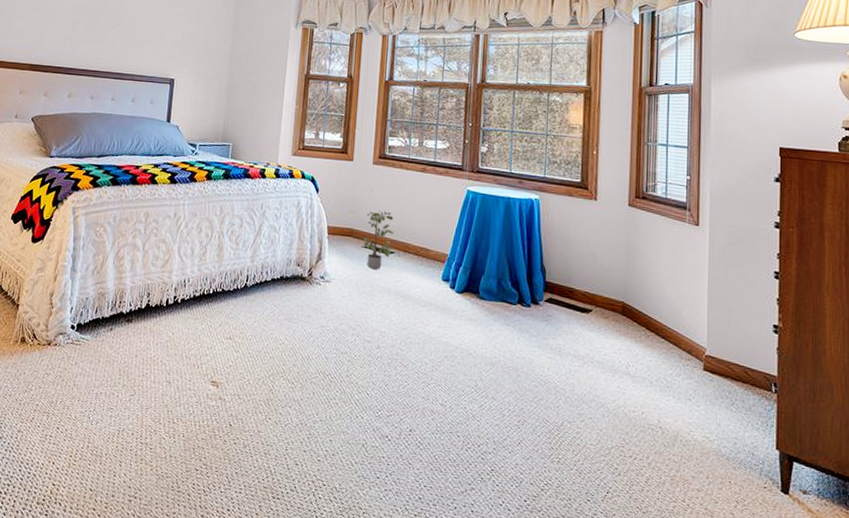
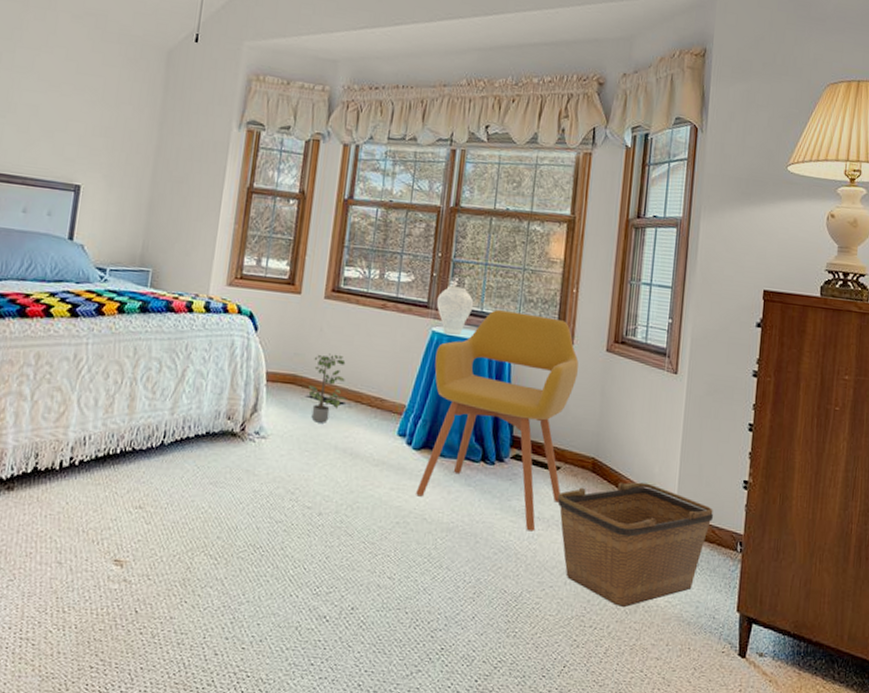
armchair: none [461,171,603,368] -> present [416,310,579,532]
vase: none [469,151,503,194] -> present [436,286,474,336]
bicycle basket: none [591,324,744,441] -> present [557,482,713,608]

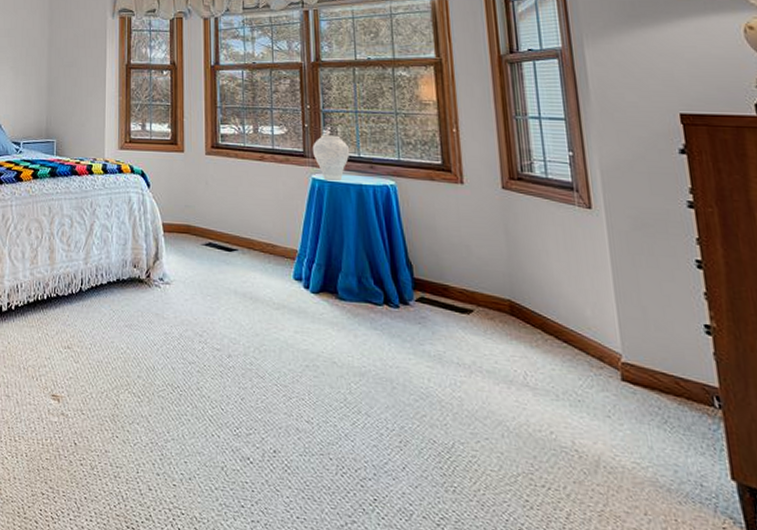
potted plant: present [308,353,347,423] -> none [202,204,240,269]
armchair: present [416,310,579,532] -> none [319,154,478,378]
bicycle basket: present [557,482,713,608] -> none [476,326,673,467]

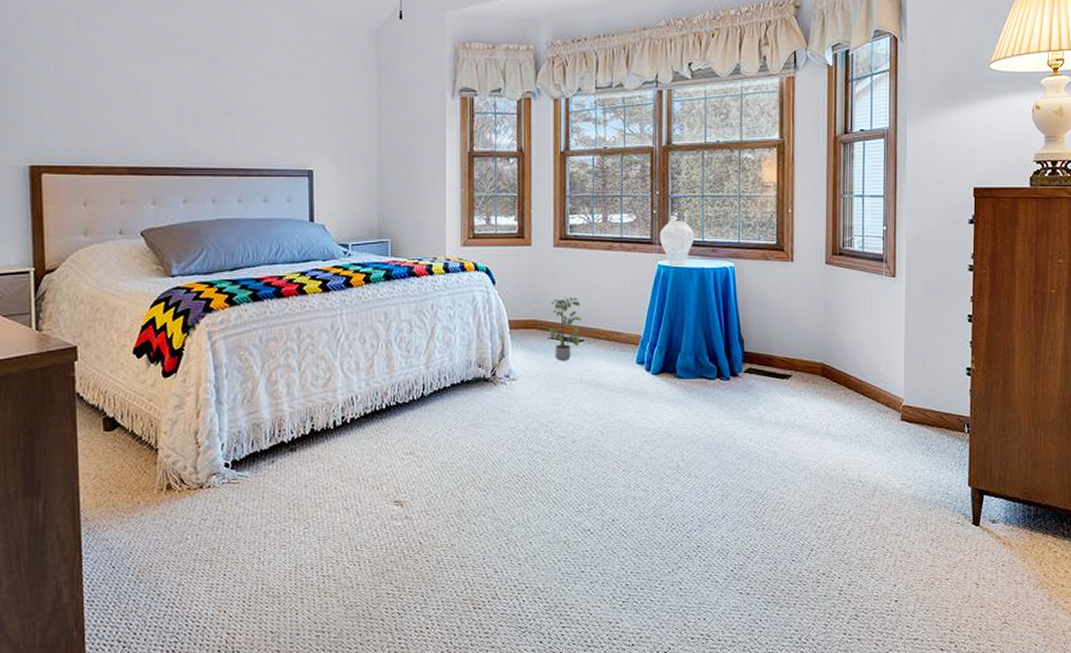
potted plant: none [202,204,240,269] -> present [549,297,586,361]

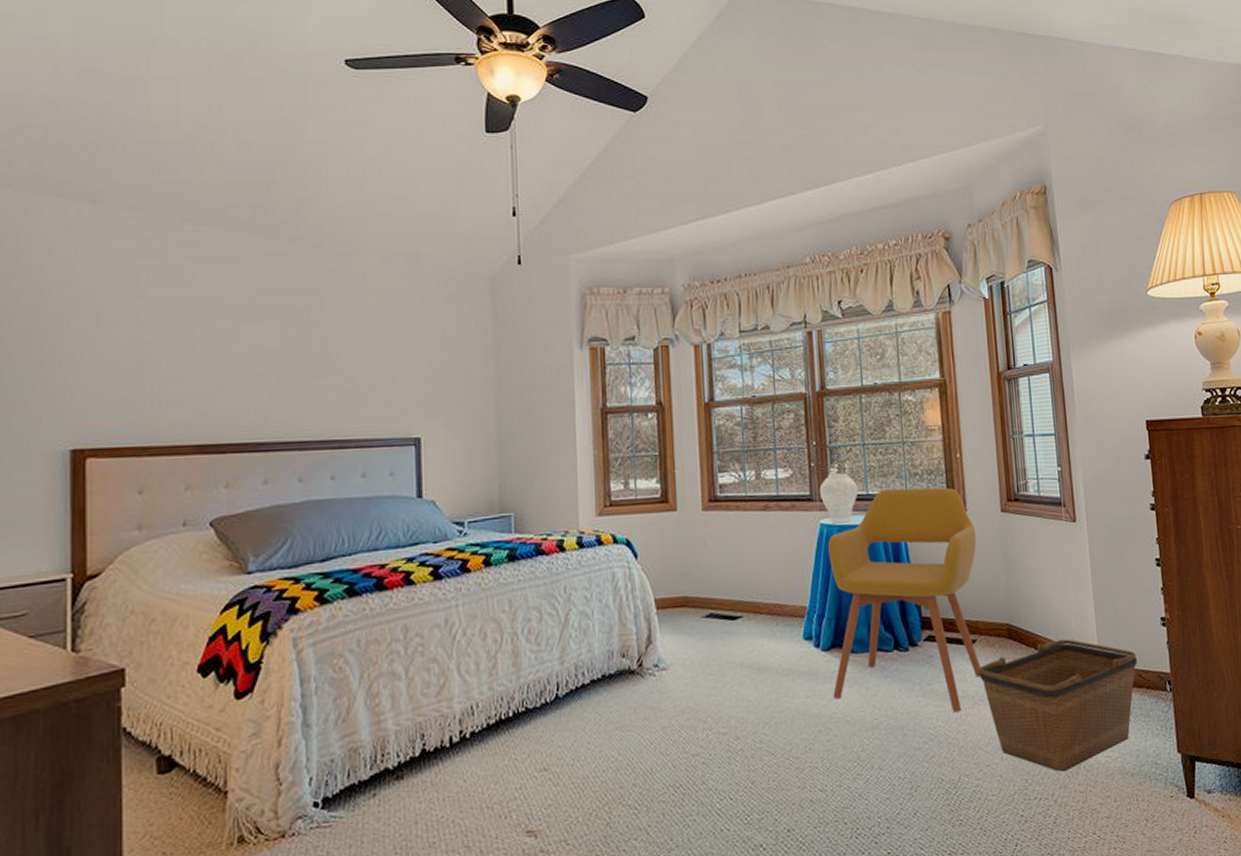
potted plant: present [549,297,586,361] -> none [702,567,745,643]
armchair: none [660,238,800,436] -> present [828,487,981,713]
bicycle basket: none [792,380,939,494] -> present [979,639,1137,772]

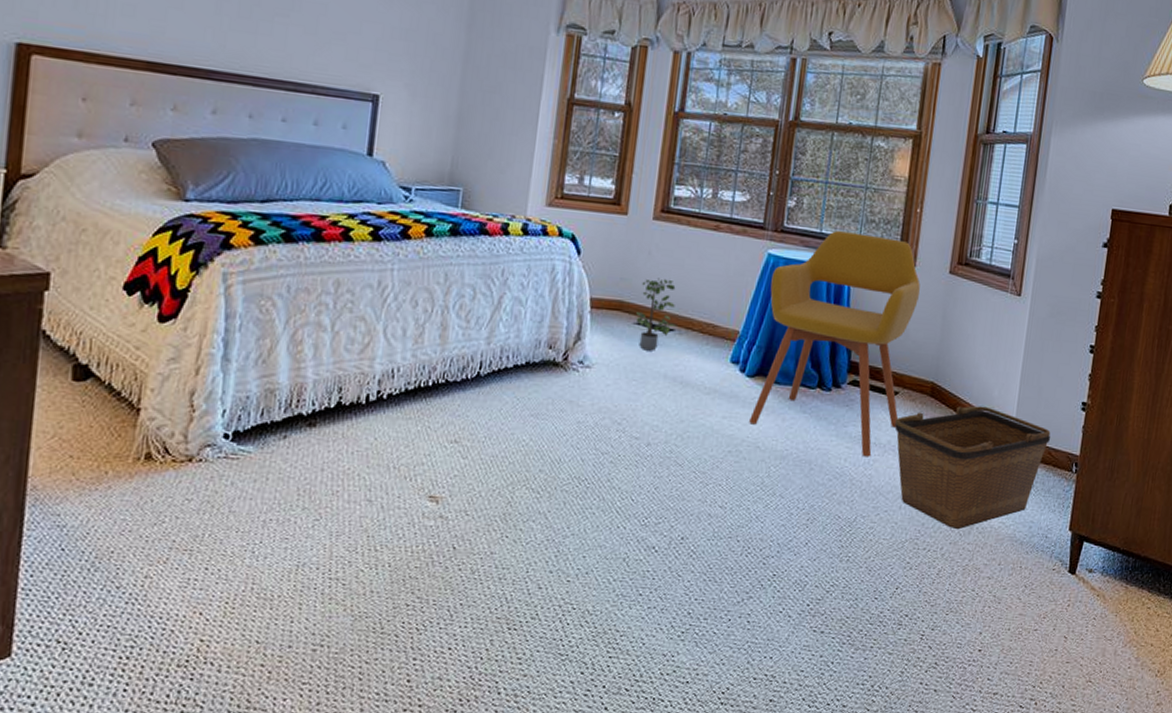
potted plant: none [702,567,745,643] -> present [636,278,677,351]
vase: present [819,472,858,525] -> none [772,205,813,259]

